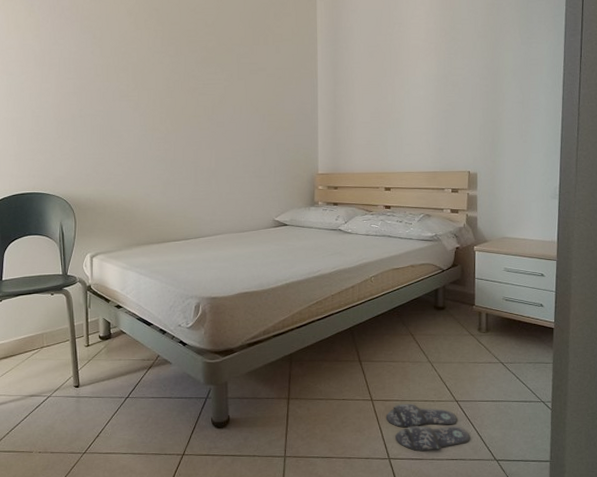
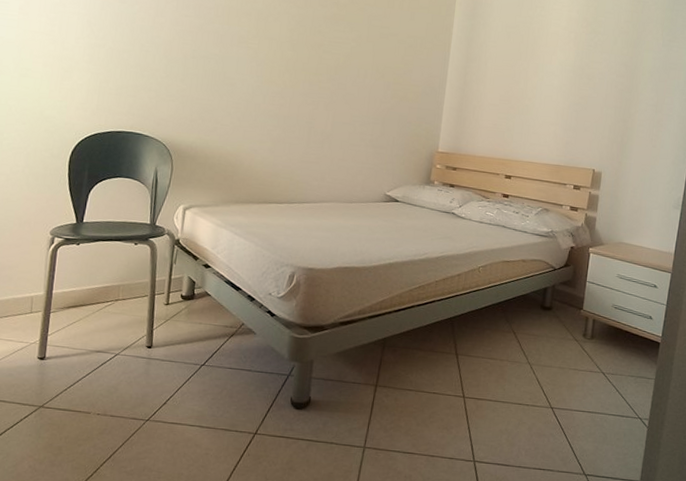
slippers: present [386,403,470,452] -> none [476,404,562,458]

